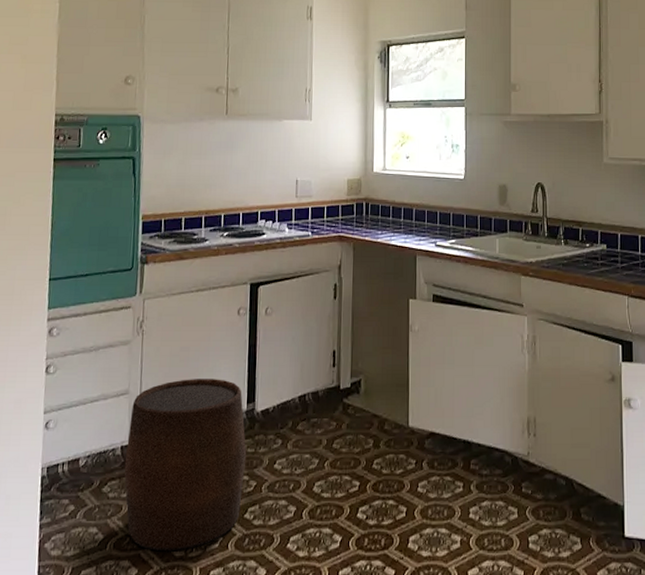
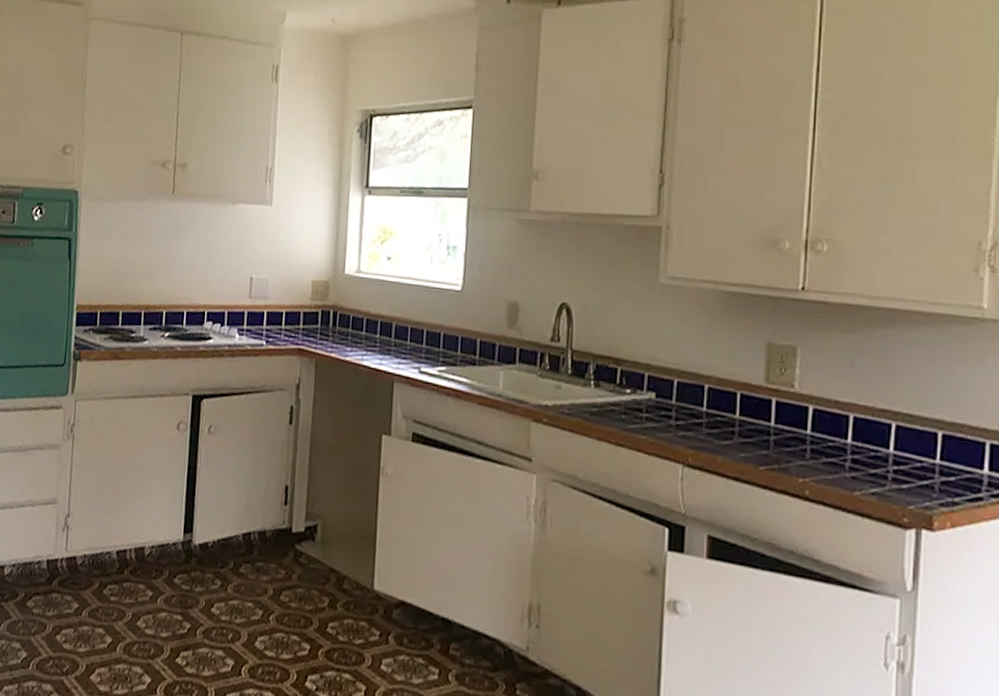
stool: present [124,379,247,550] -> none [49,495,181,685]

